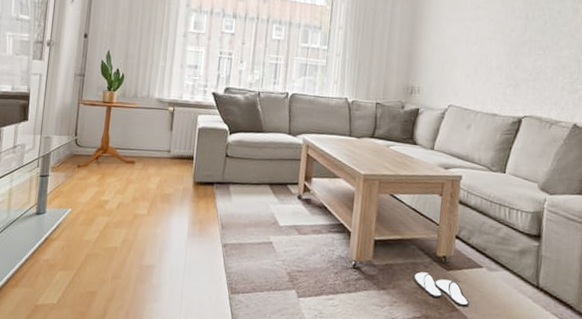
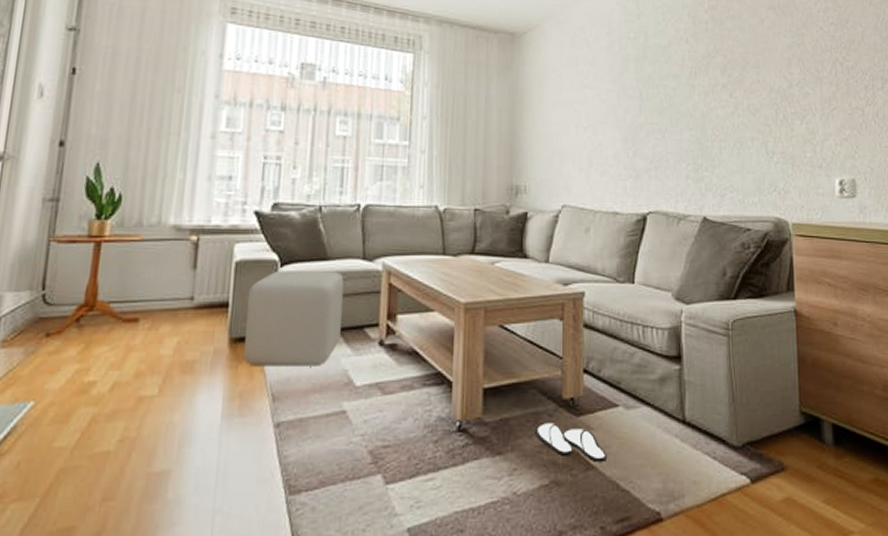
pouf: none [203,137,274,208] -> present [244,271,344,367]

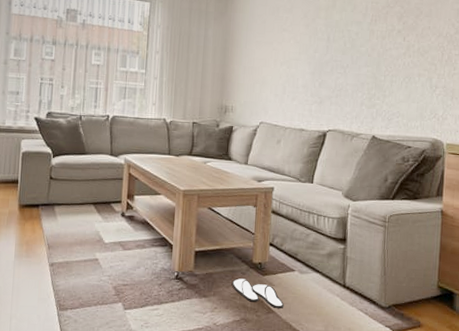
pouf: present [244,271,344,367] -> none [29,160,97,228]

